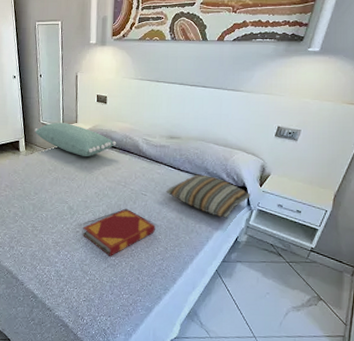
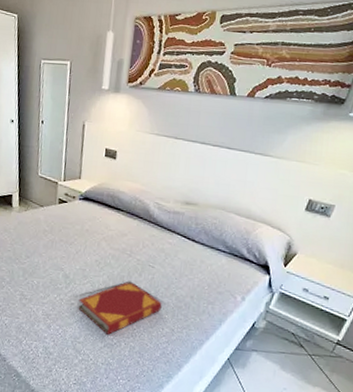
pillow: present [34,122,117,157] -> none [31,176,125,219]
pillow: present [166,174,250,218] -> none [177,247,273,300]

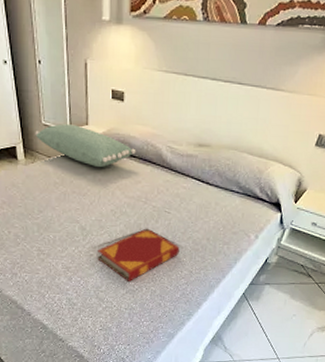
pillow: none [31,176,125,219] -> present [35,124,136,168]

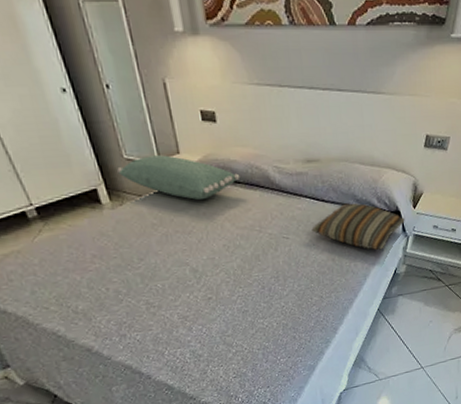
hardback book: present [97,228,180,281] -> none [216,258,306,320]
pillow: none [192,189,284,238] -> present [311,202,405,251]

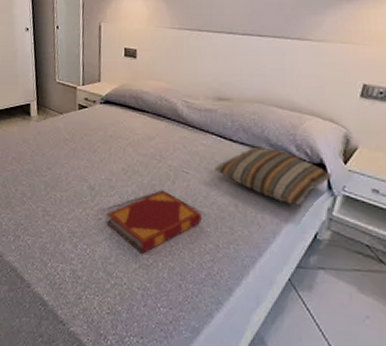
pillow: present [117,155,240,201] -> none [49,81,150,124]
hardback book: none [216,258,306,320] -> present [106,190,202,254]

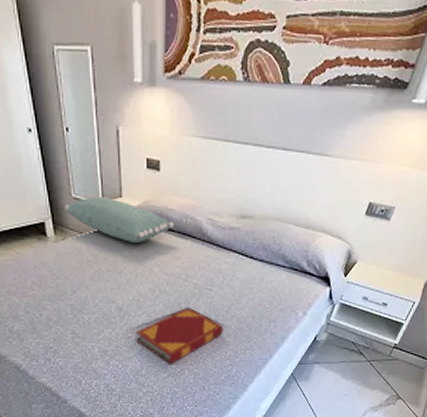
pillow: none [49,81,150,124] -> present [65,197,175,244]
pillow: present [214,146,331,206] -> none [236,263,333,315]

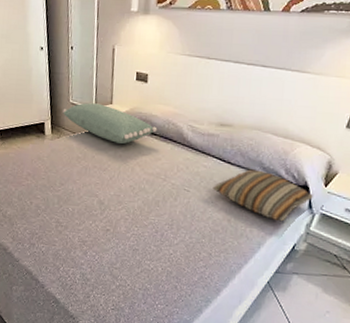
hardback book: present [136,307,223,364] -> none [114,205,199,260]
pillow: none [236,263,333,315] -> present [213,169,313,222]

